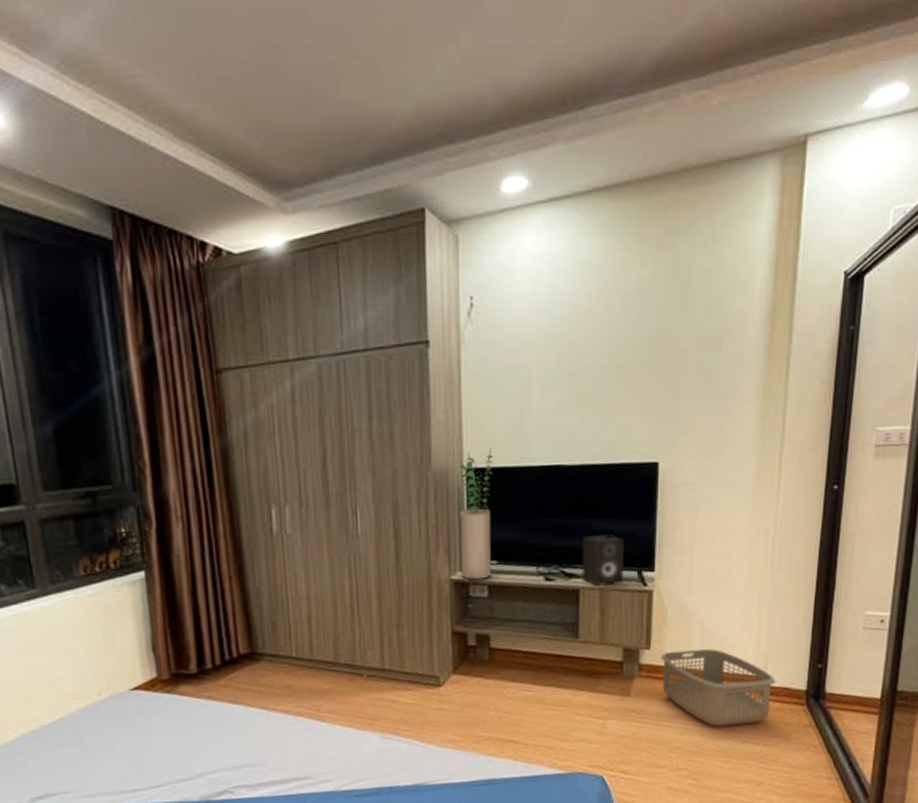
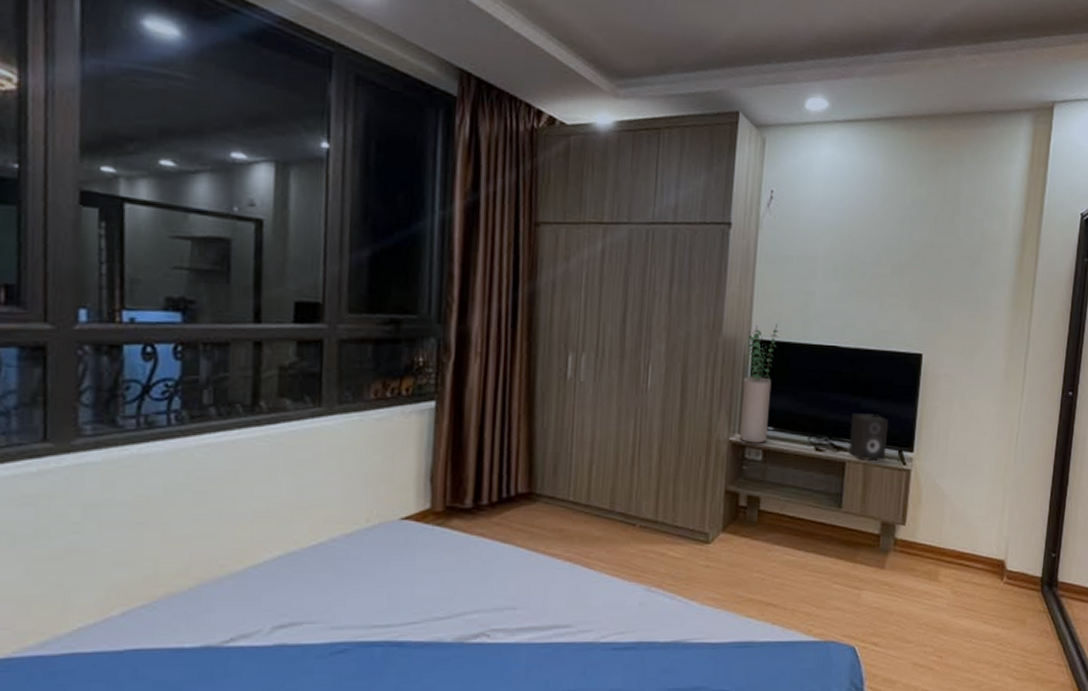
clothes hamper: present [660,648,776,727] -> none [914,529,1015,606]

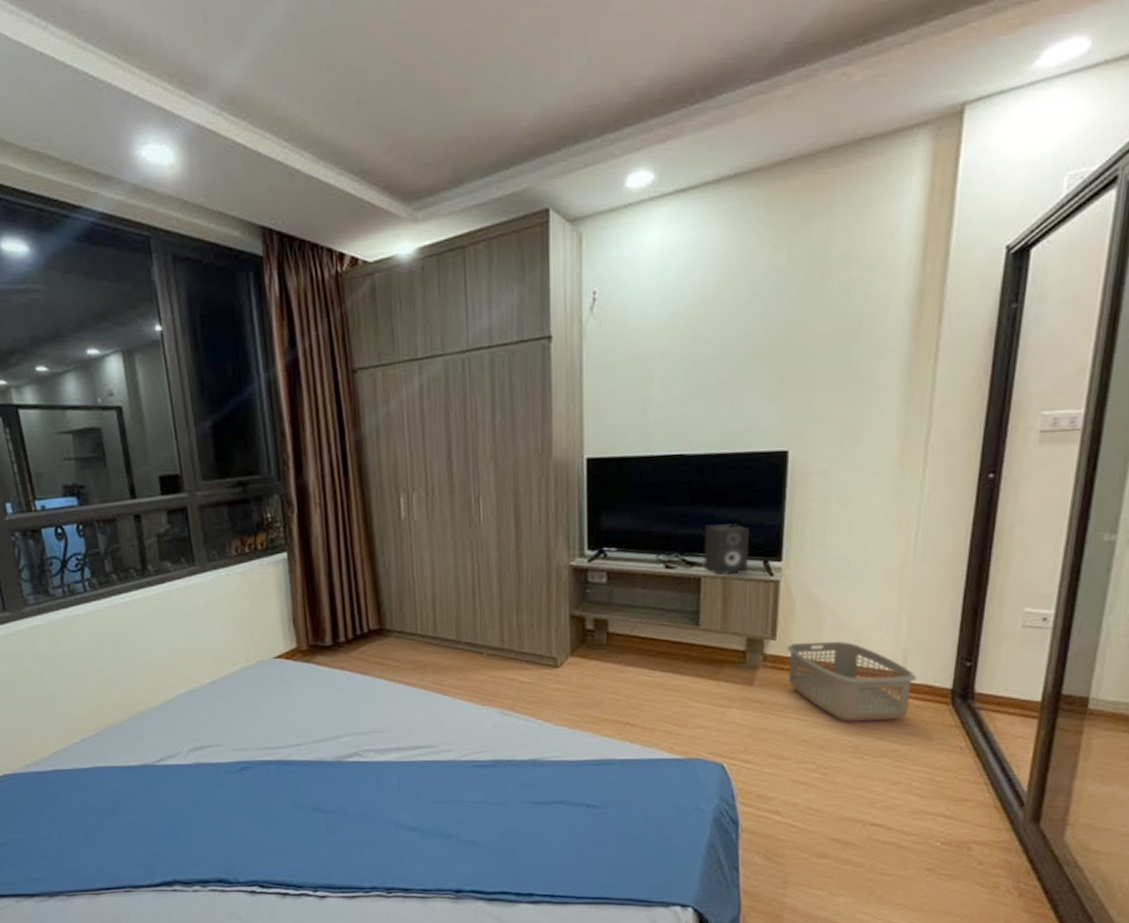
vase: present [739,324,778,443] -> none [579,438,614,566]
clothes hamper: none [914,529,1015,606] -> present [786,641,917,722]

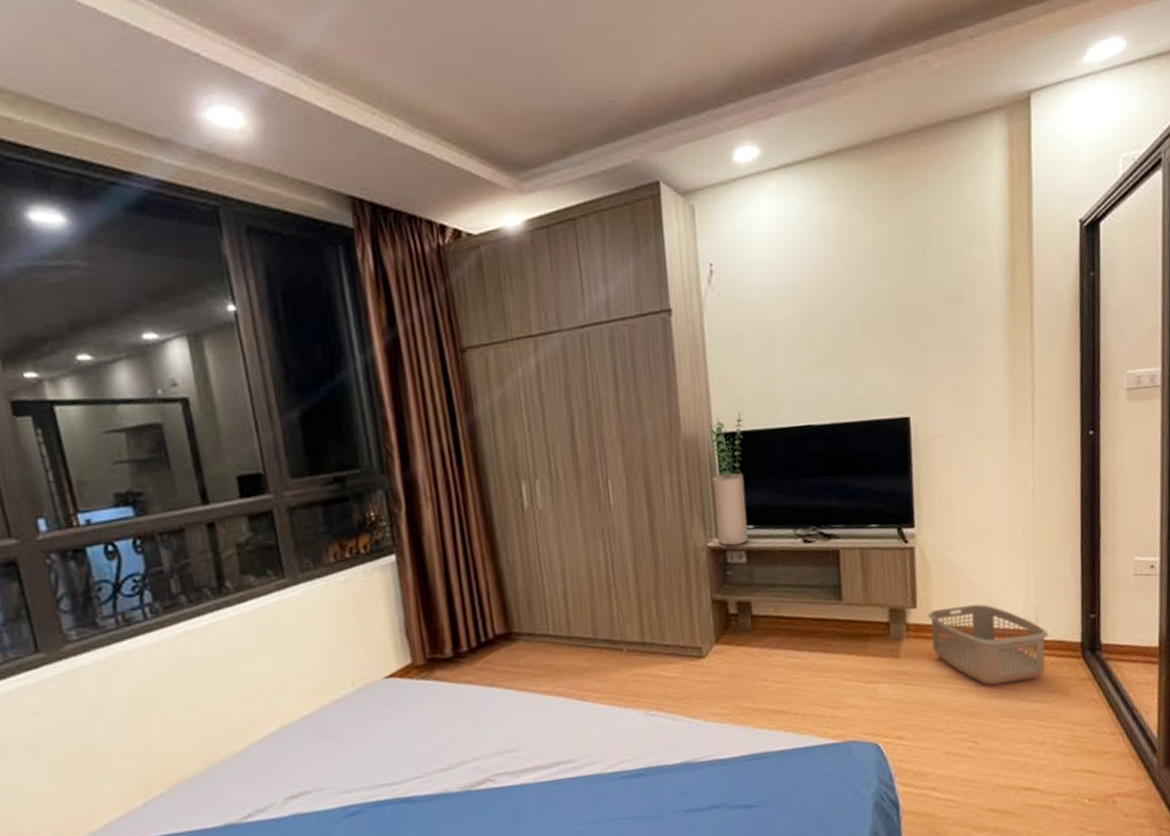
vase: none [579,438,614,566] -> present [710,412,748,546]
speaker: present [704,524,750,575] -> none [838,492,884,546]

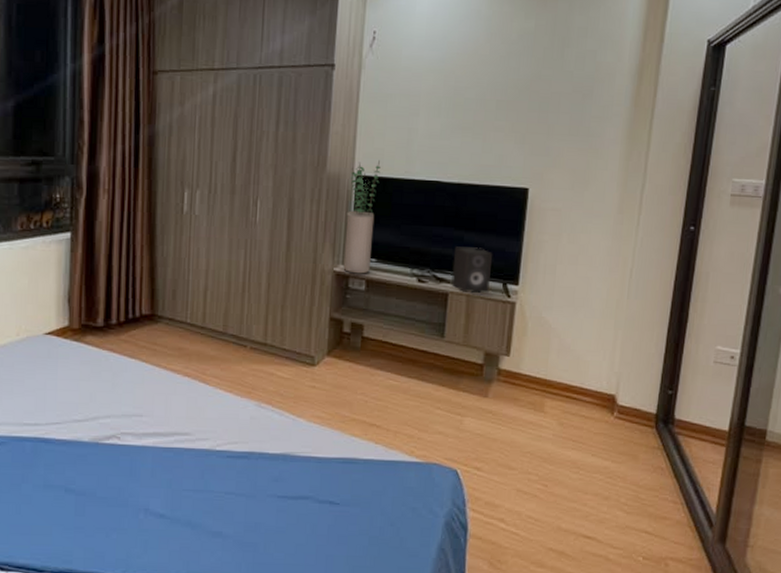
speaker: none [838,492,884,546] -> present [451,246,493,293]
clothes hamper: present [927,604,1049,686] -> none [518,360,627,439]

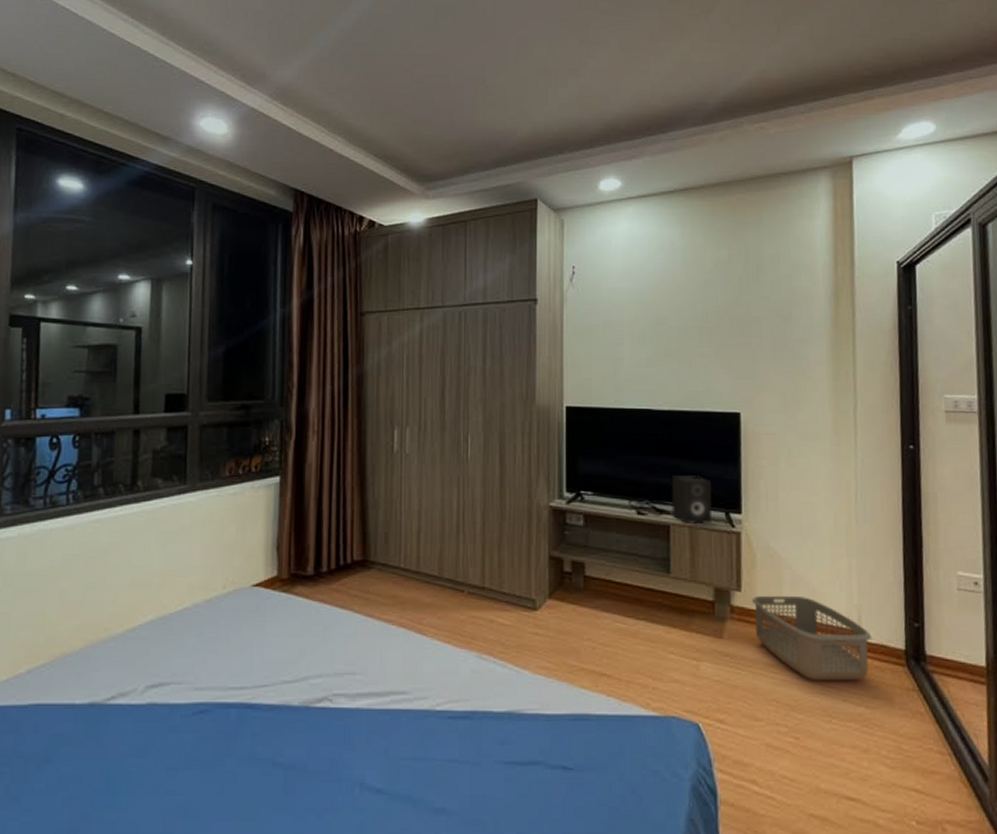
vase: present [343,160,381,274] -> none [559,390,590,508]
clothes hamper: none [518,360,627,439] -> present [751,595,872,681]

